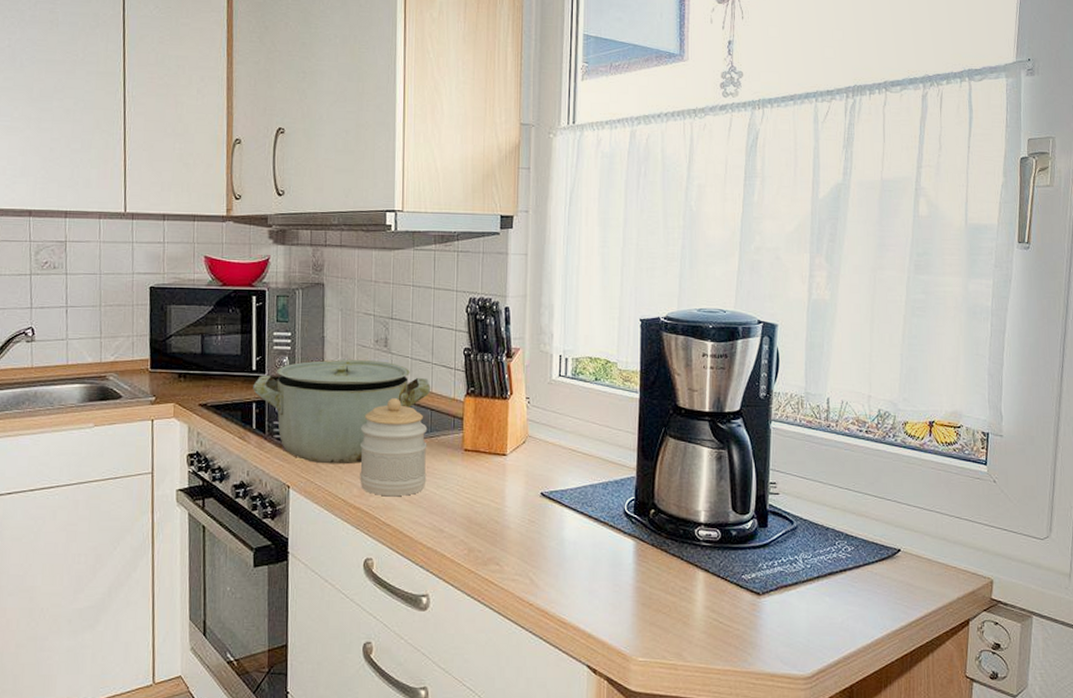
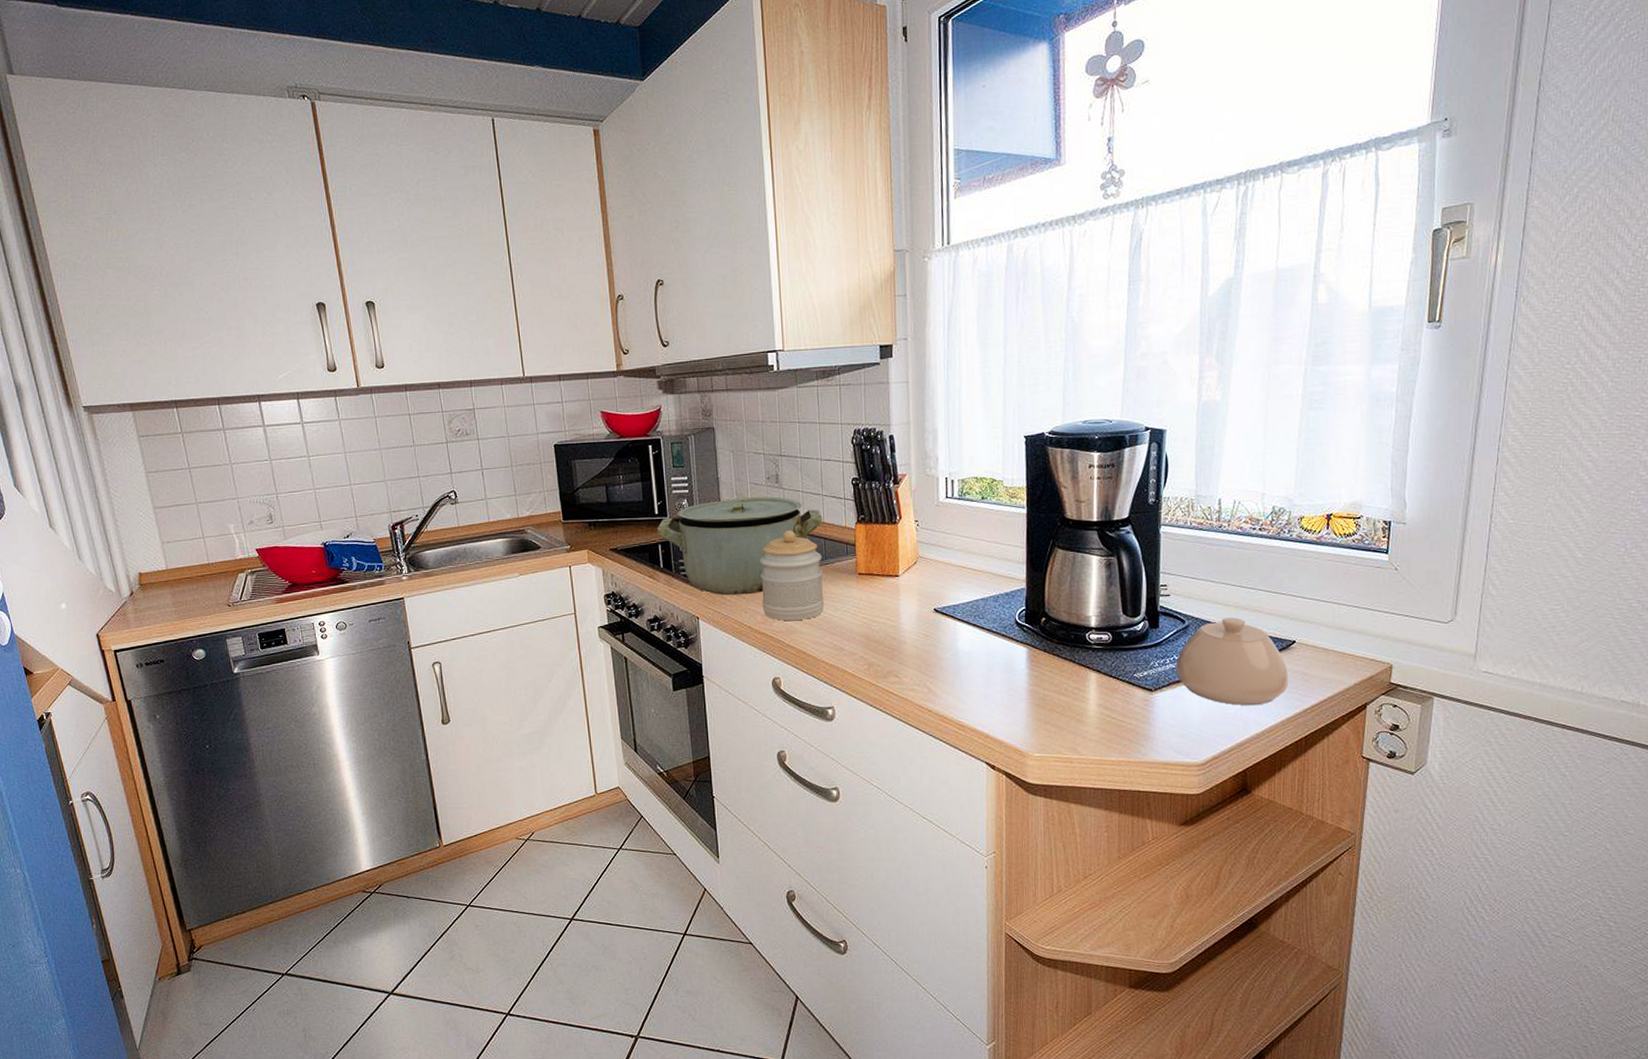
sugar bowl: none [783,520,895,616] -> present [1175,617,1289,706]

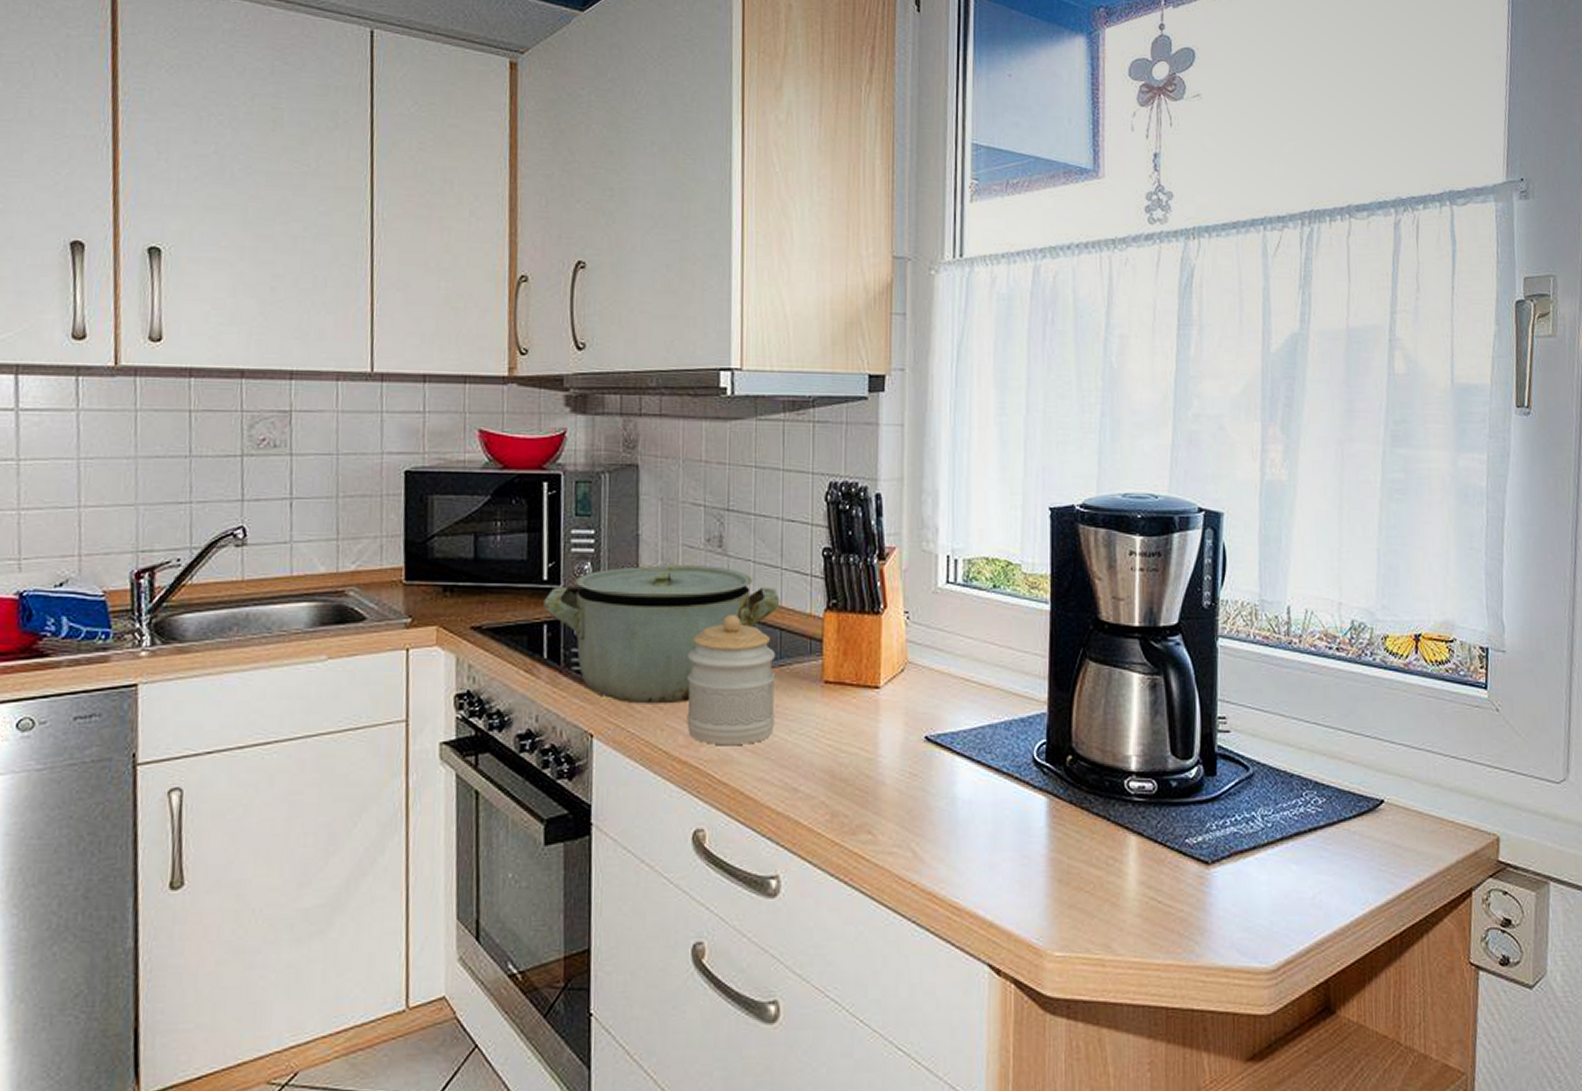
sugar bowl: present [1175,617,1289,706] -> none [1238,764,1378,888]

